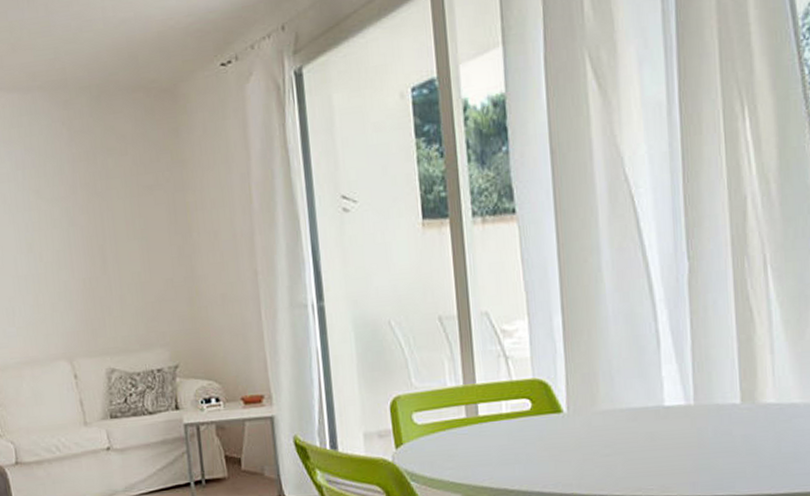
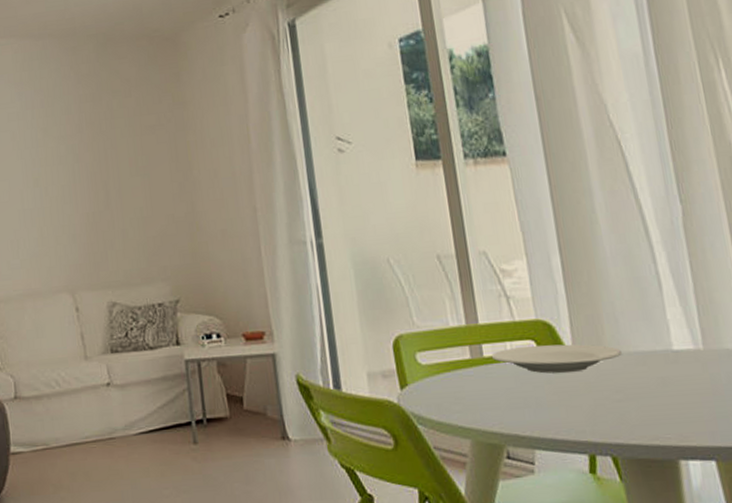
plate: none [486,402,614,431] -> present [491,344,622,374]

